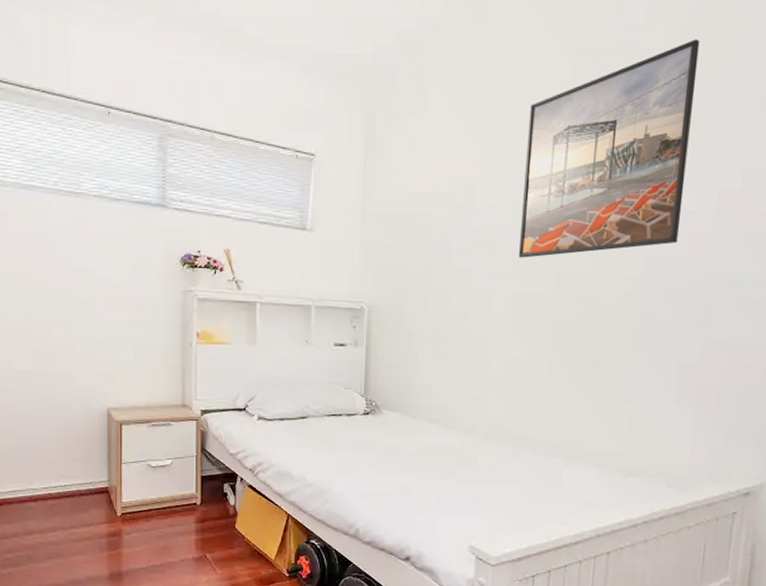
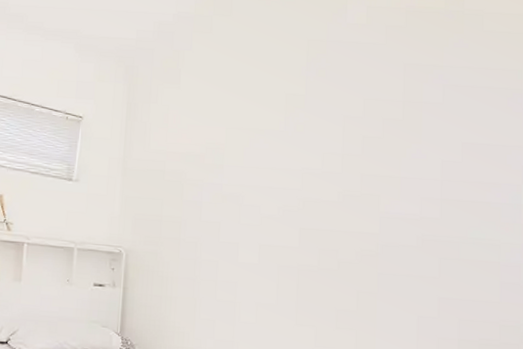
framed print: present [518,39,700,258] -> none [263,37,414,214]

